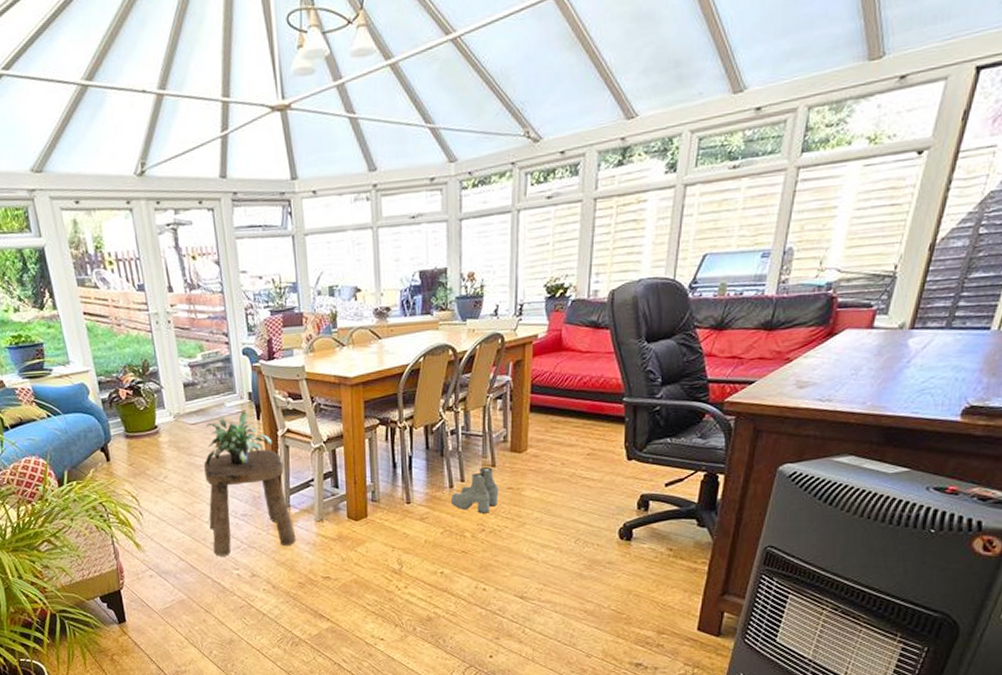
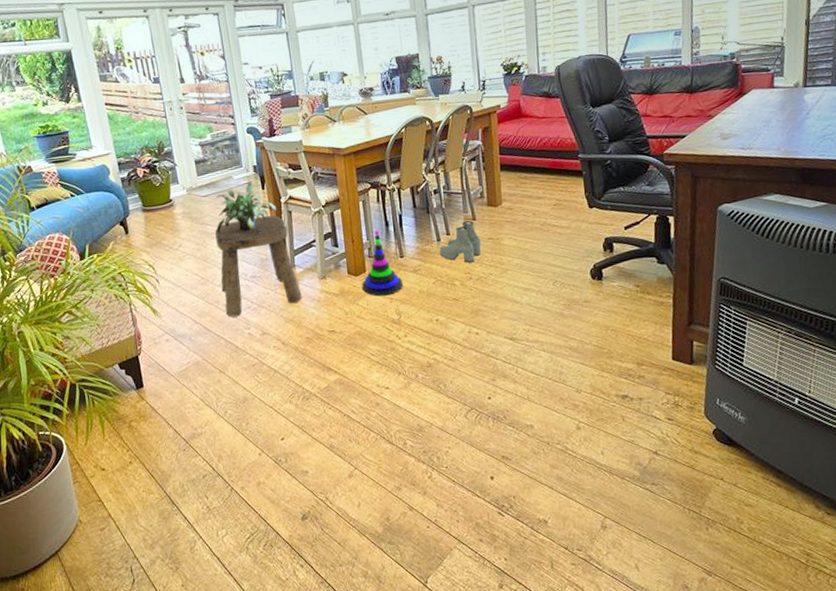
stacking toy: none [362,471,408,544] -> present [362,230,404,296]

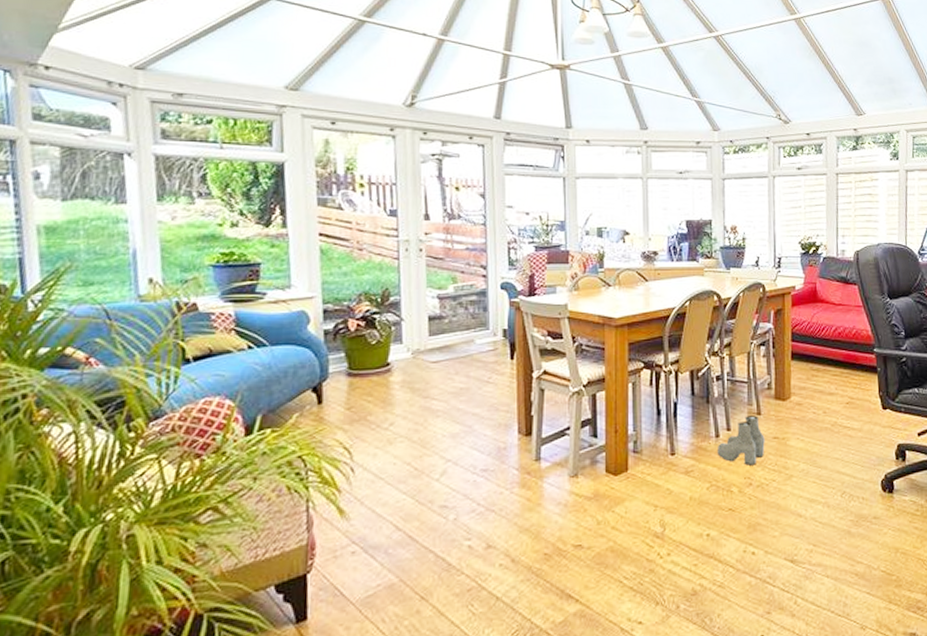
stool: present [215,215,302,318] -> none [439,392,545,524]
potted plant: present [216,182,277,235] -> none [445,349,526,413]
stacking toy: present [362,230,404,296] -> none [622,419,672,503]

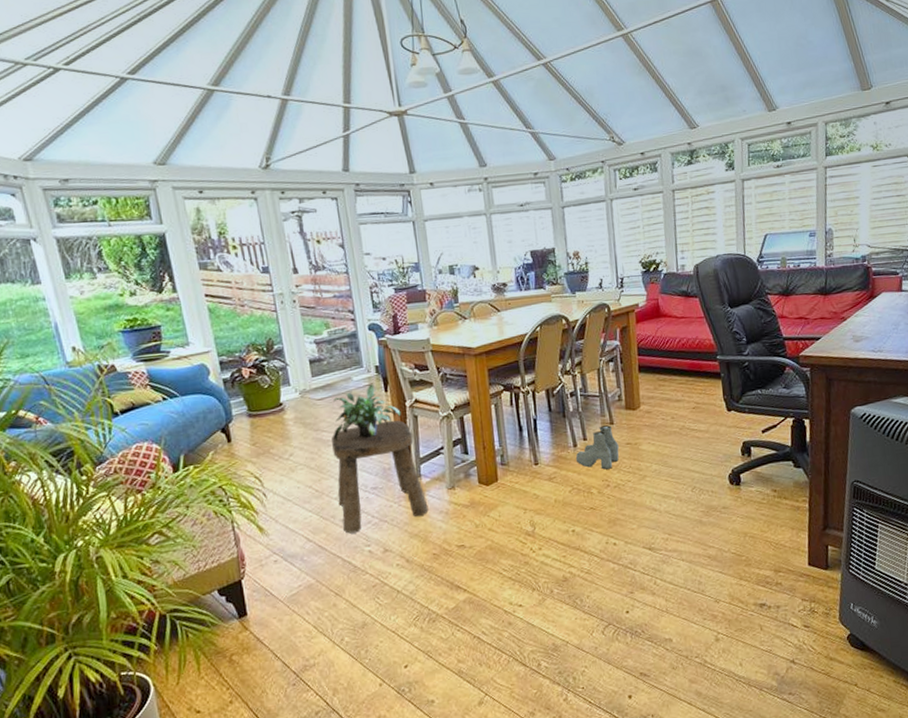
stool: none [439,392,545,524] -> present [331,420,429,534]
potted plant: none [445,349,526,413] -> present [333,384,401,442]

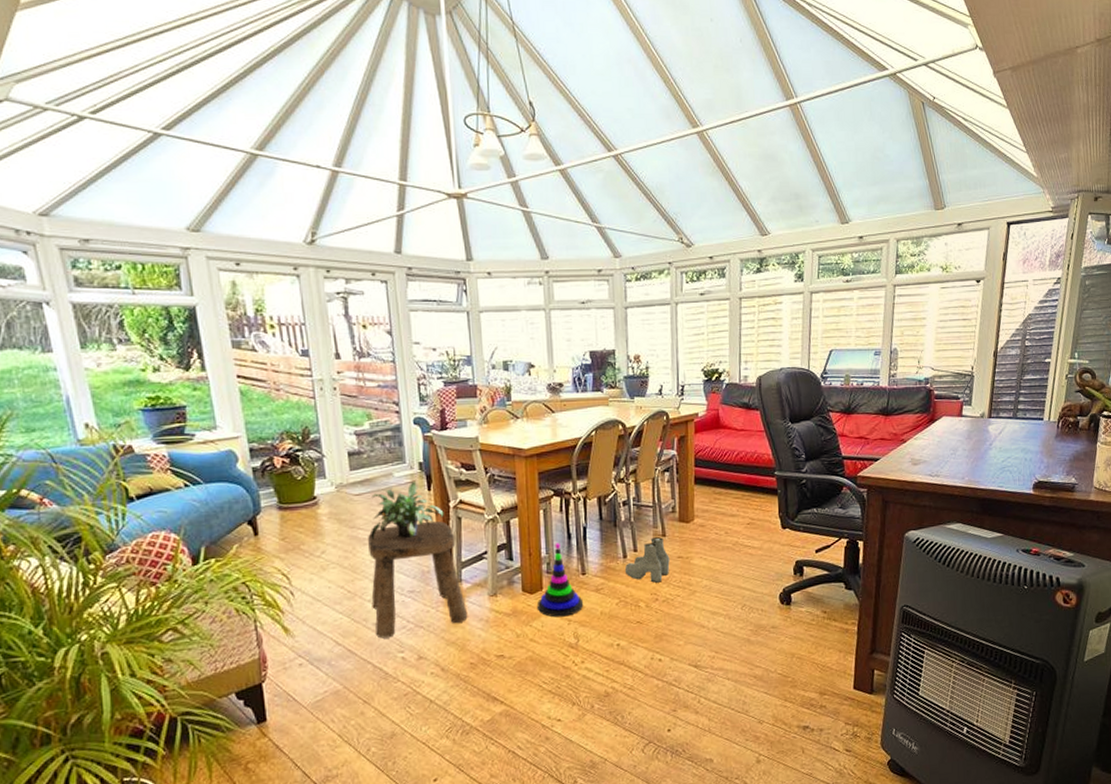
stacking toy: none [494,435,538,507] -> present [538,543,584,618]

